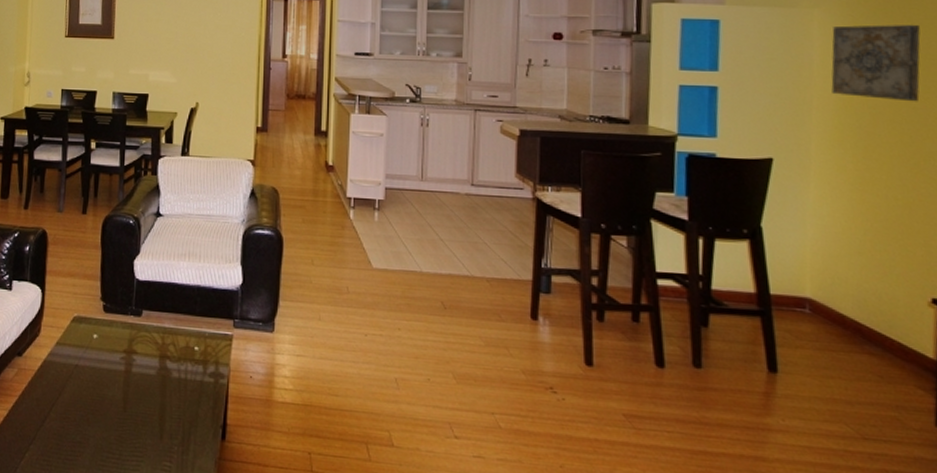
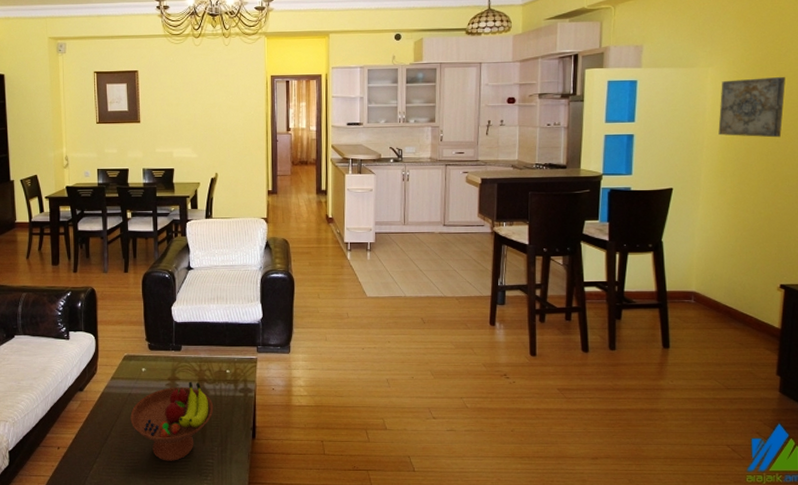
fruit bowl: none [74,356,176,459] -> present [130,381,214,461]

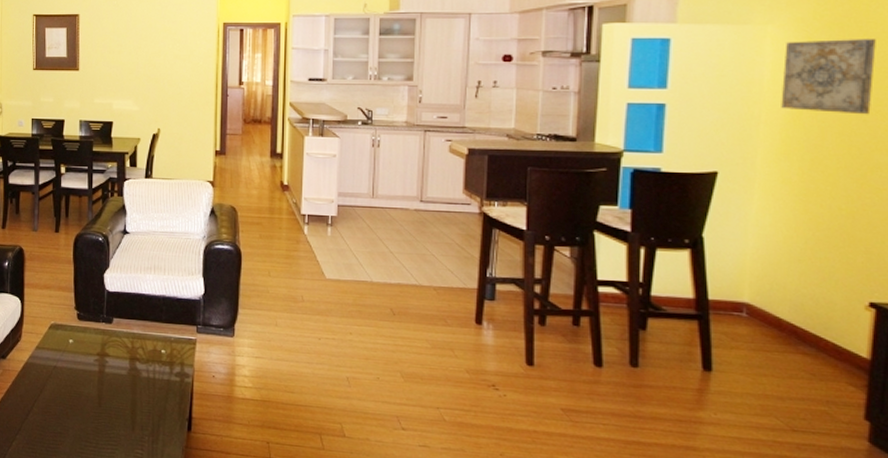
fruit bowl: present [130,381,214,461] -> none [54,359,146,448]

